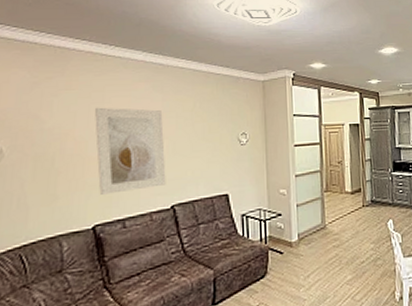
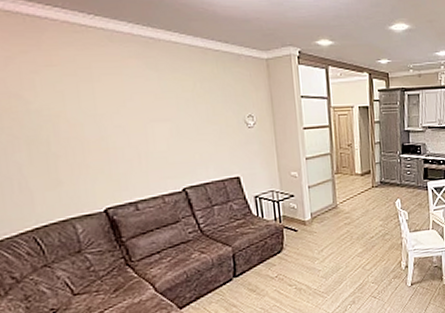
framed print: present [95,107,166,195] -> none [85,86,174,178]

